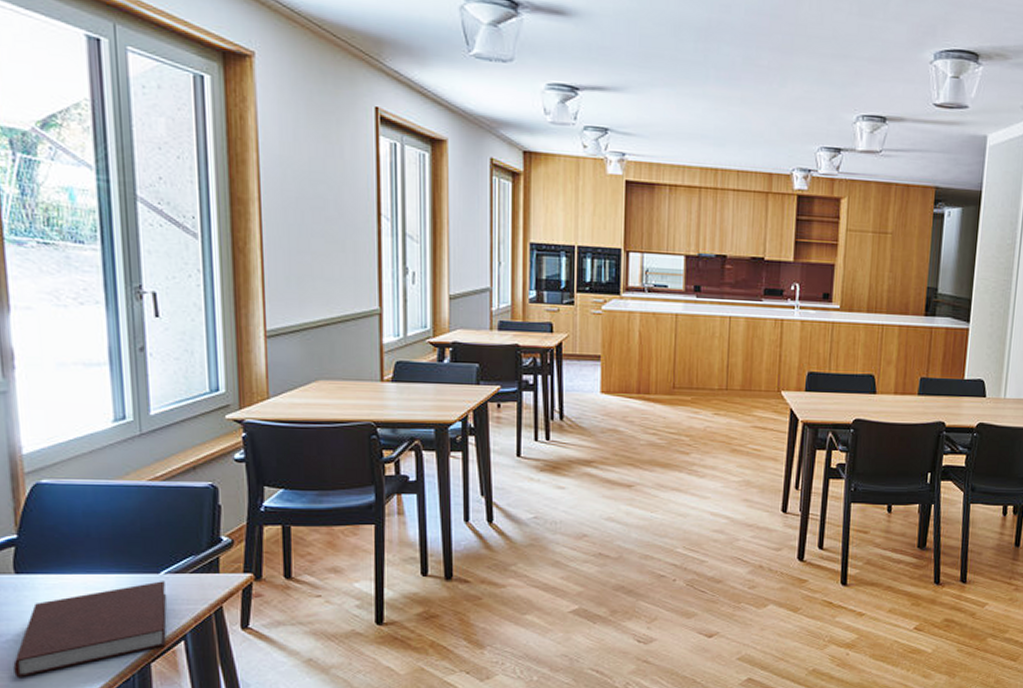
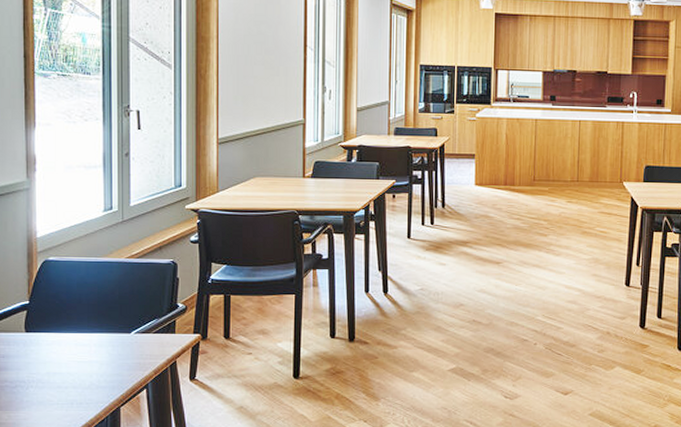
notebook: present [13,581,167,678] -> none [19,339,135,417]

